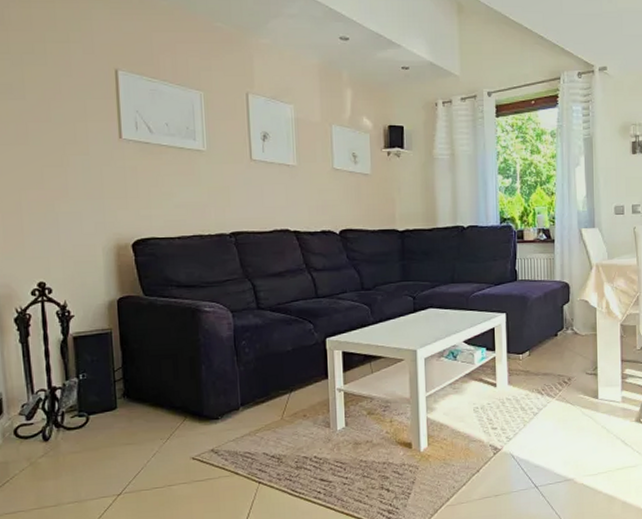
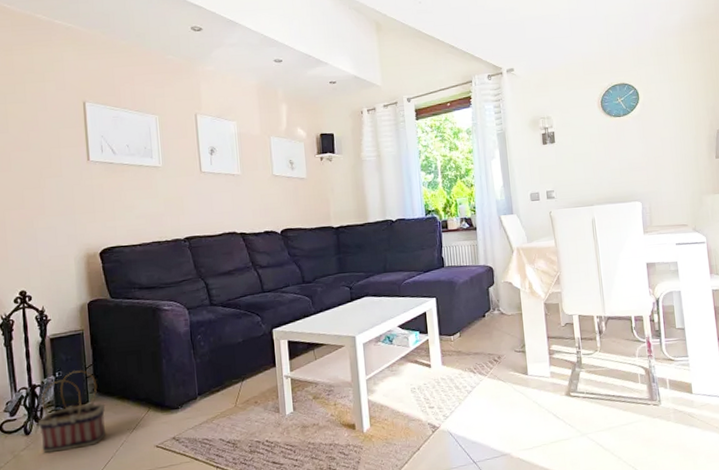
basket: none [59,373,137,462] -> present [38,370,106,454]

